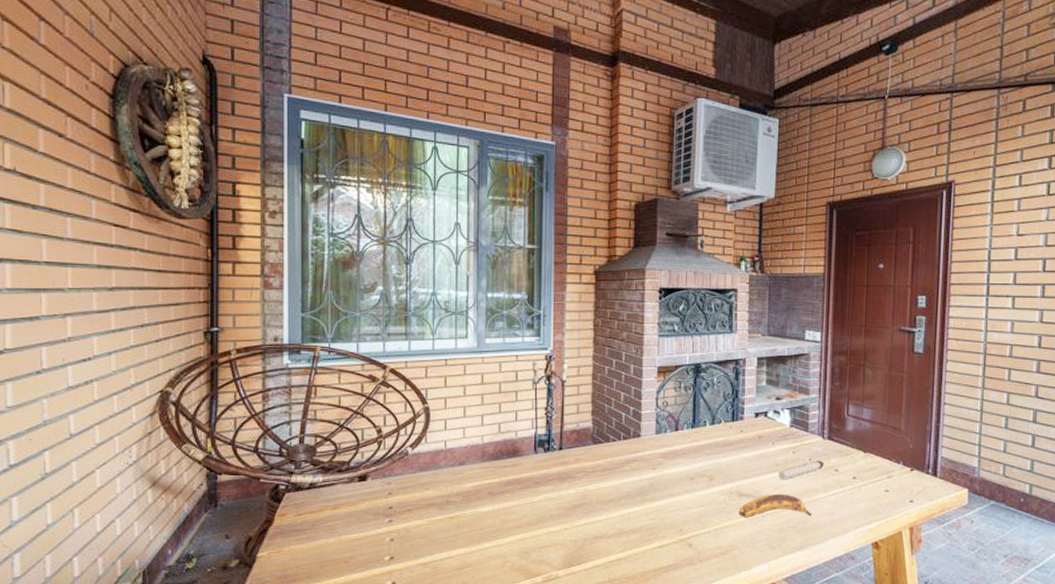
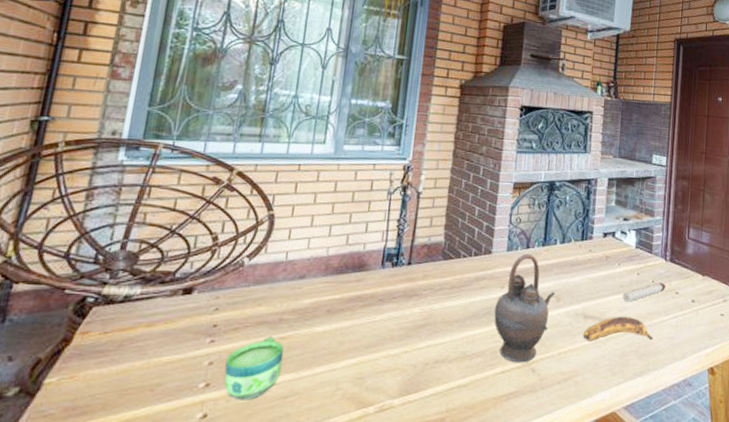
cup: none [404,516,454,571] -> present [224,336,284,400]
teapot: none [648,436,707,538] -> present [494,253,555,363]

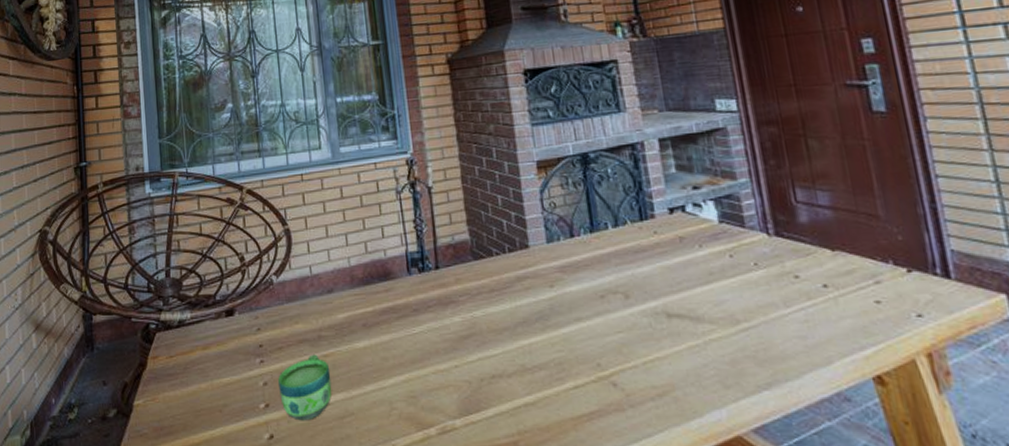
teapot: present [494,253,555,363] -> none [547,243,621,376]
banana: present [583,316,653,341] -> none [671,311,775,346]
candle: present [623,282,666,302] -> none [715,264,777,293]

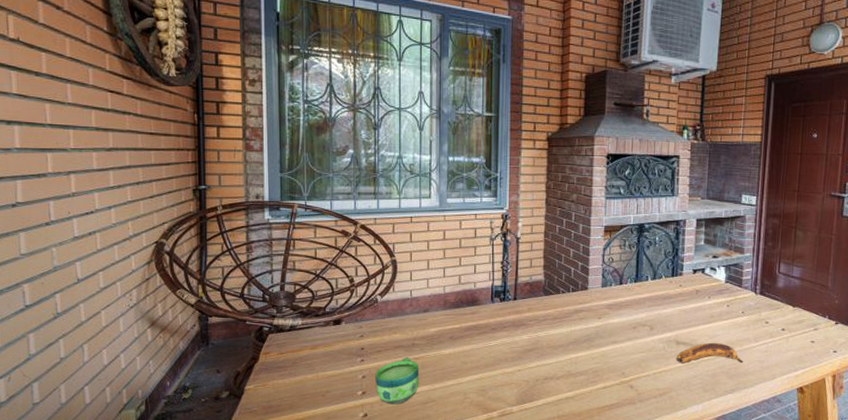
banana: none [671,311,775,346] -> present [676,342,743,364]

